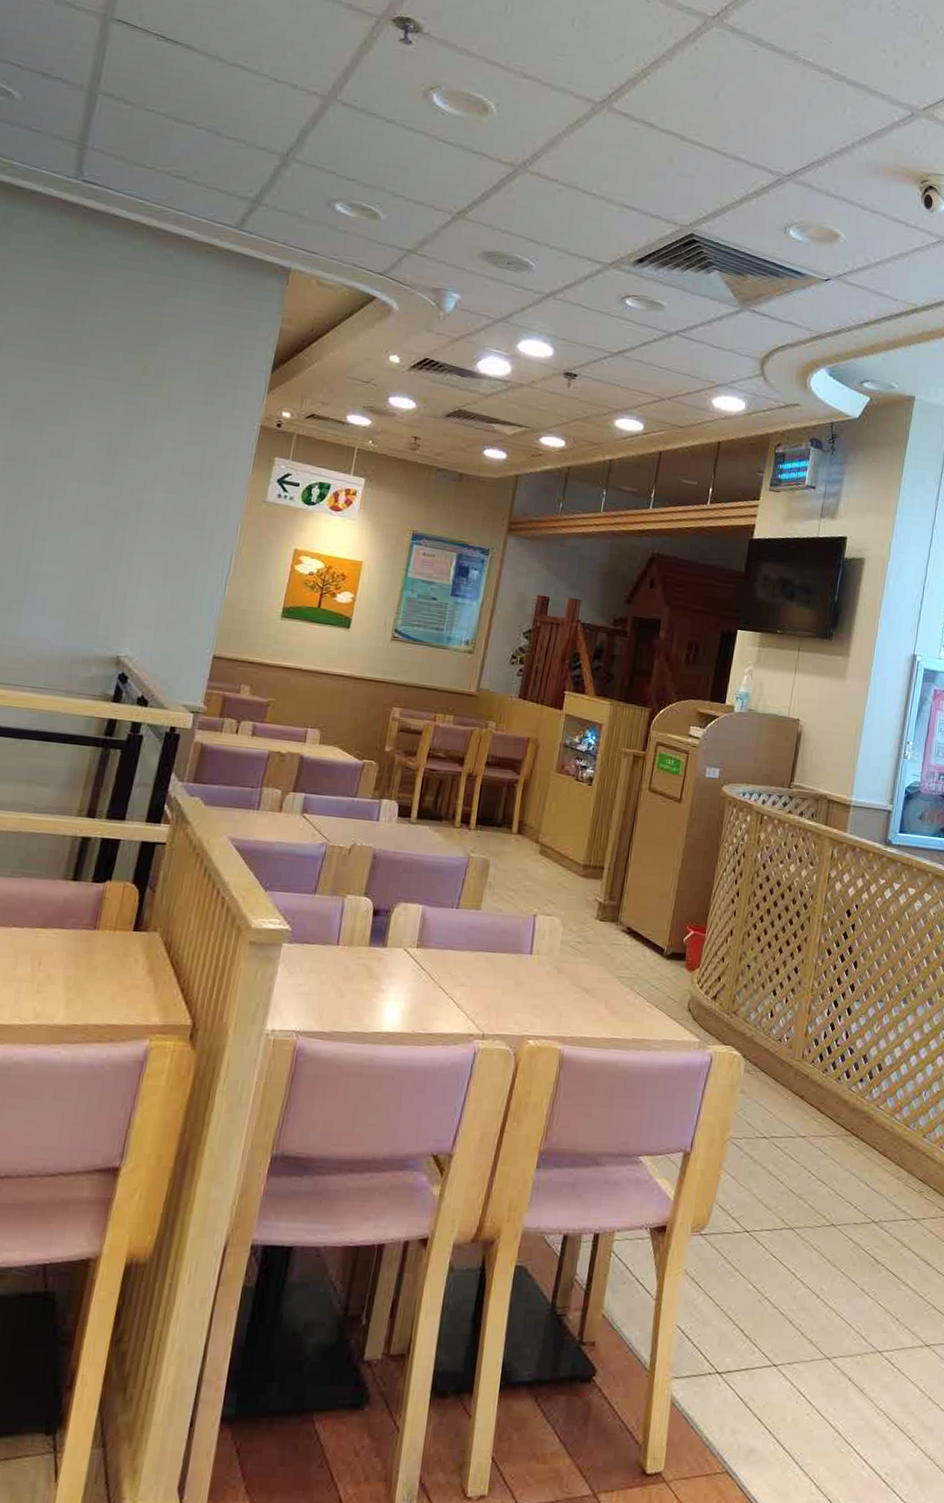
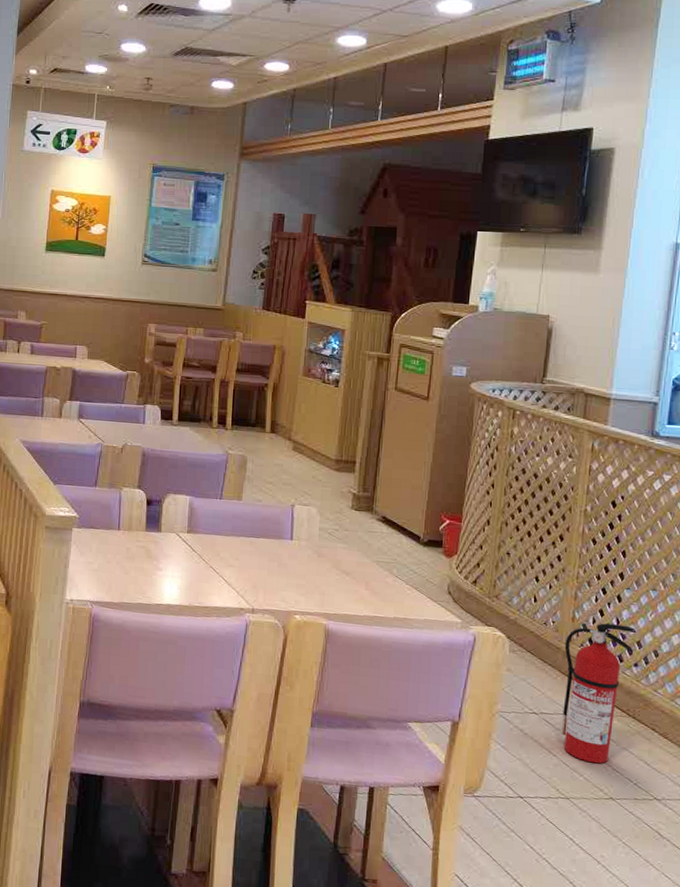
fire extinguisher: none [788,1037,864,1188] -> present [560,623,637,764]

